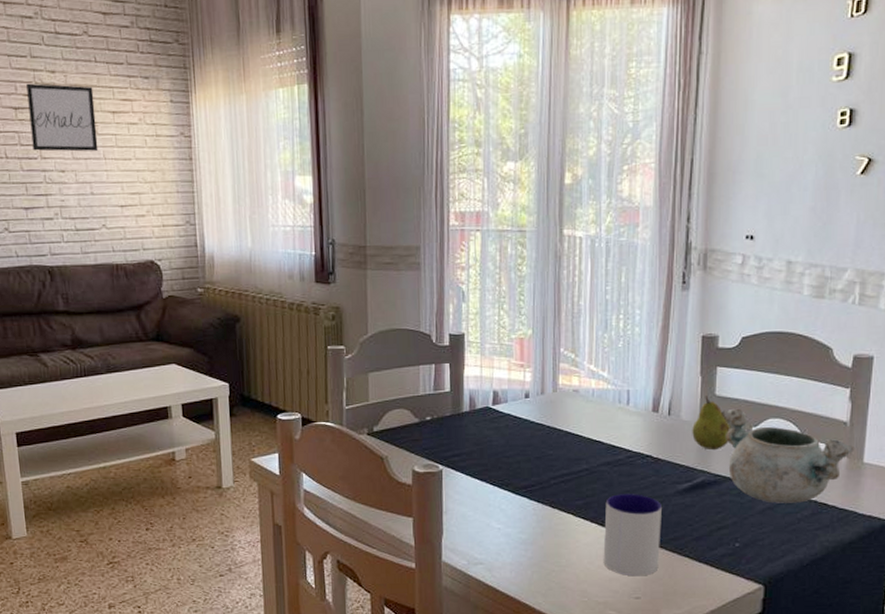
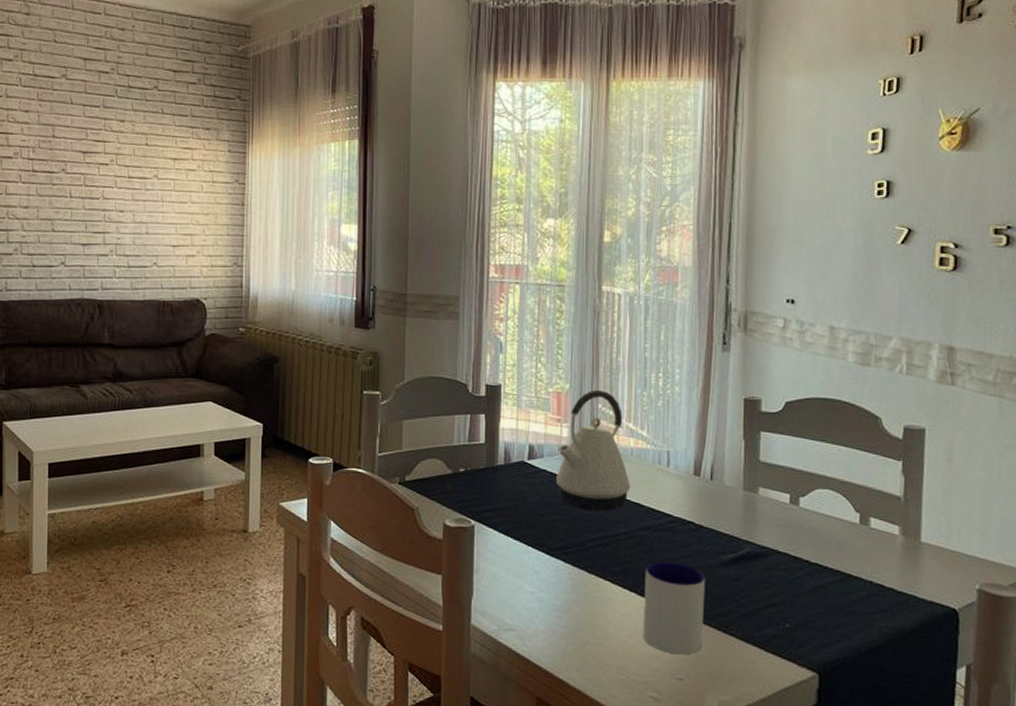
wall art: present [26,83,99,152] -> none [96,130,158,194]
kettle: none [519,333,592,451] -> present [555,389,631,512]
fruit: present [692,395,731,451] -> none [736,461,778,520]
decorative bowl: present [722,408,854,503] -> none [767,476,910,583]

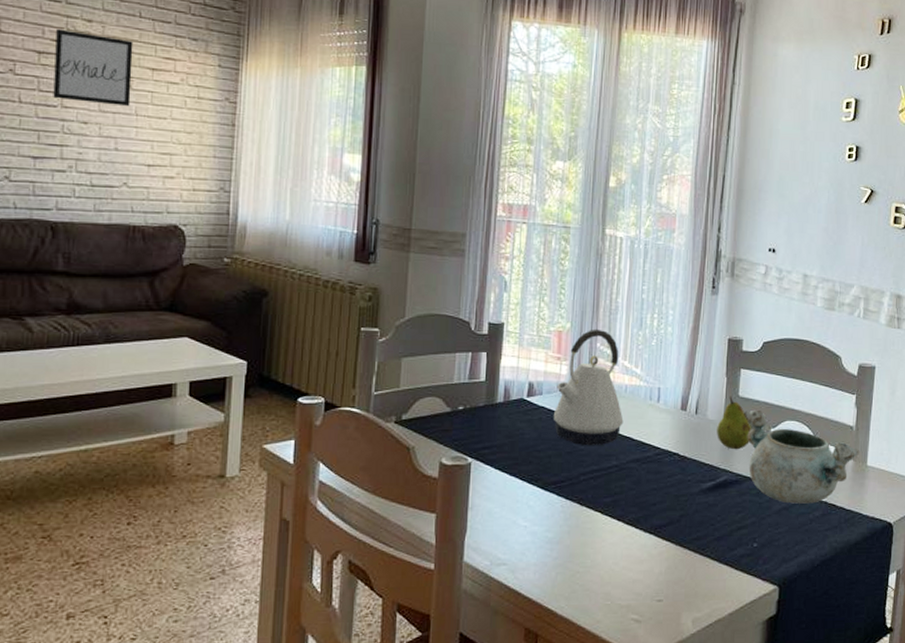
wall art: none [96,130,158,194] -> present [53,28,133,106]
mug: present [642,562,705,655] -> none [628,492,686,578]
fruit: none [736,461,778,520] -> present [717,396,752,450]
decorative bowl: none [767,476,910,583] -> present [744,409,859,504]

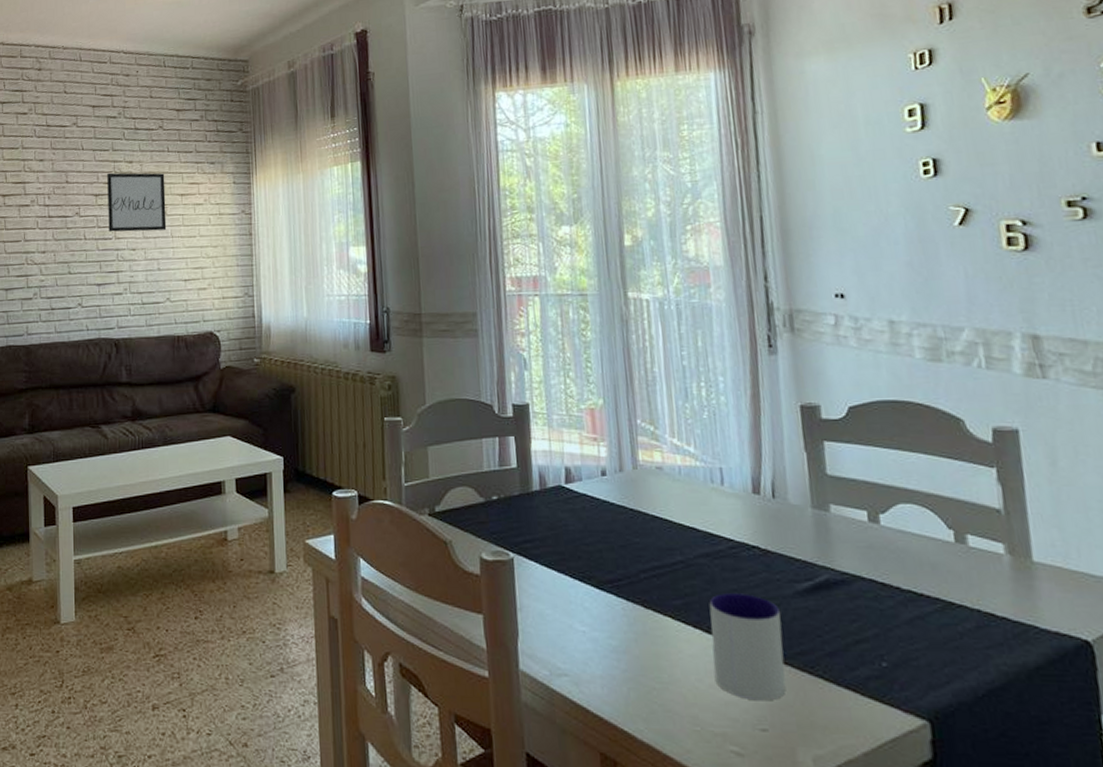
kettle: present [553,328,624,446] -> none [597,403,683,539]
mug: none [628,492,686,578] -> present [709,593,786,701]
fruit: present [717,396,752,450] -> none [804,475,853,542]
decorative bowl: present [744,409,859,504] -> none [838,490,1017,612]

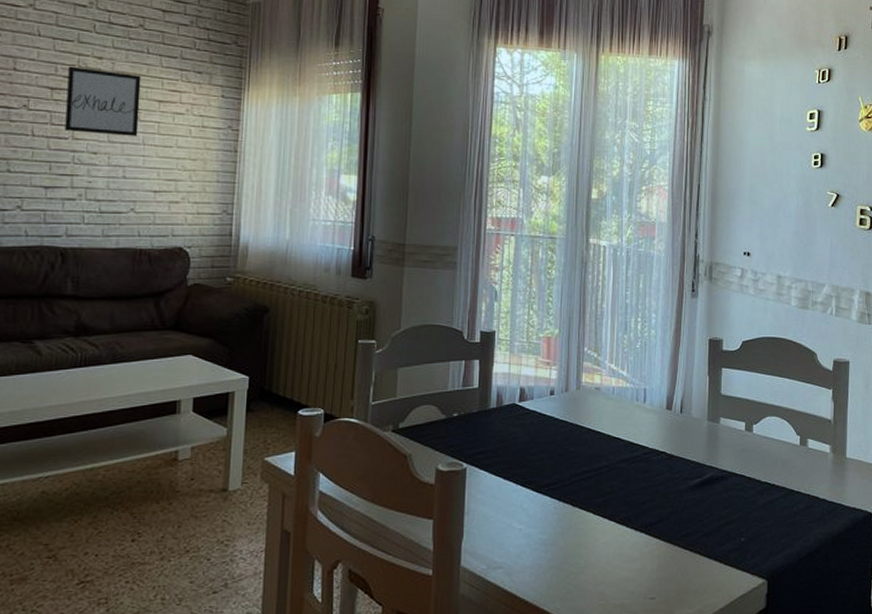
mug: present [709,593,786,701] -> none [620,490,675,576]

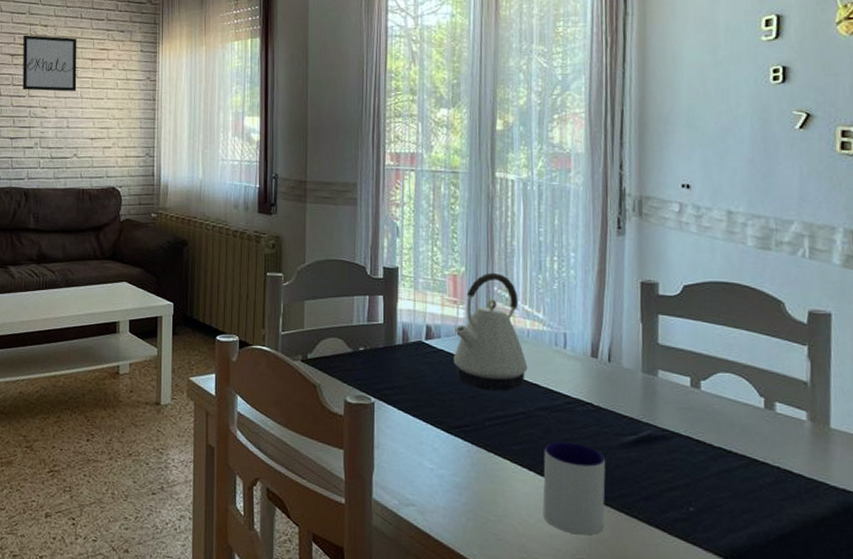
kettle: none [544,334,612,448] -> present [453,272,528,392]
mug: none [620,490,675,576] -> present [542,442,606,535]

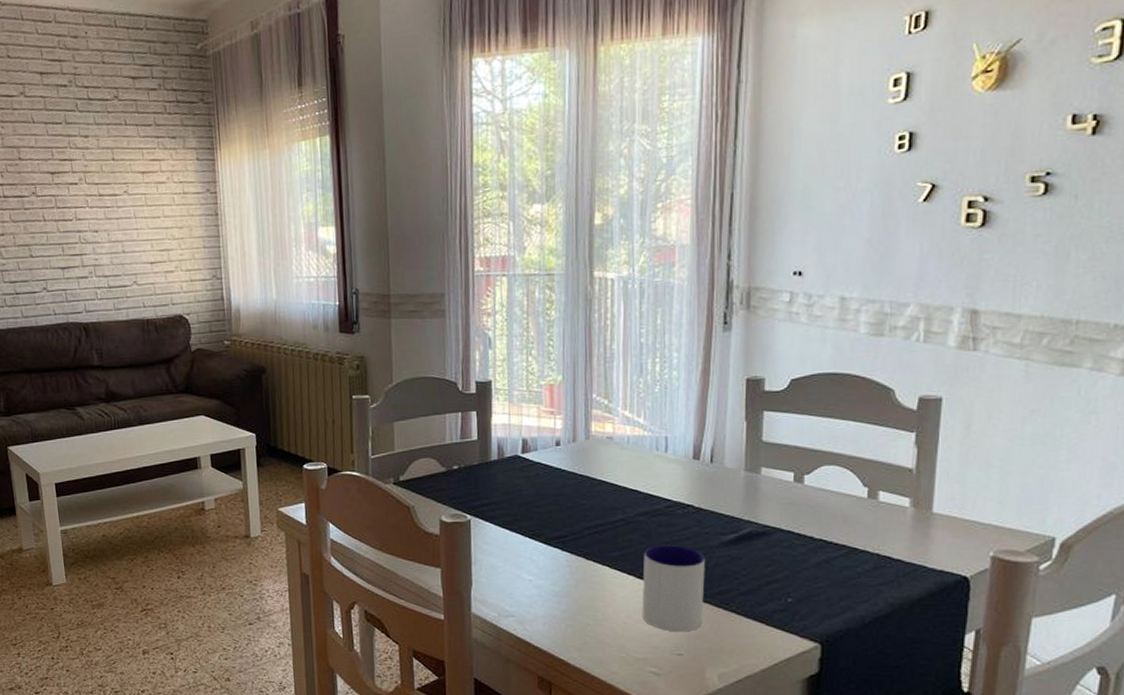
wall art: present [23,35,77,92] -> none [62,148,129,213]
kettle: present [453,272,528,392] -> none [550,379,628,500]

